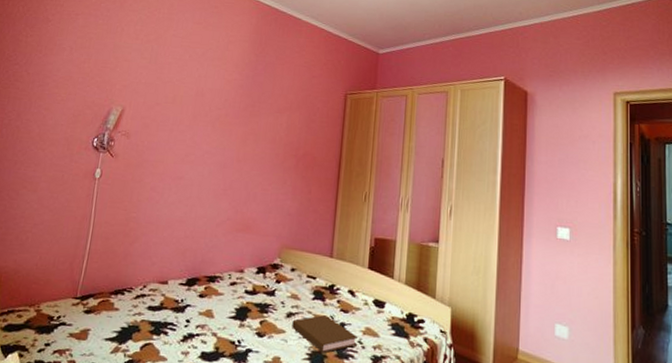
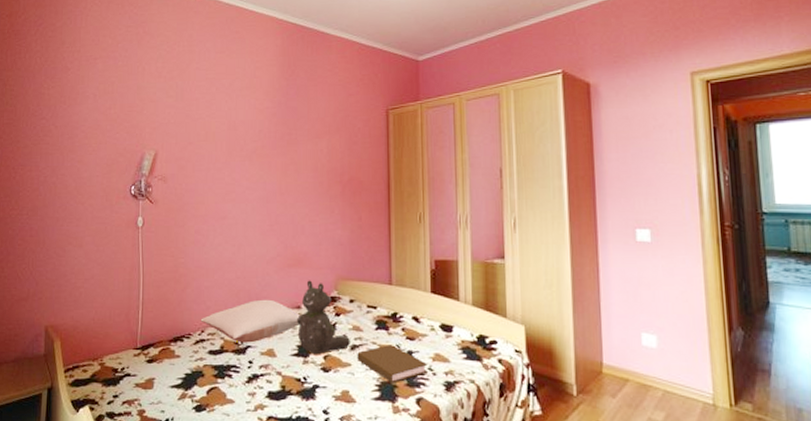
pillow: none [144,260,242,302] -> present [200,299,300,343]
teddy bear: none [238,246,287,319] -> present [297,280,350,354]

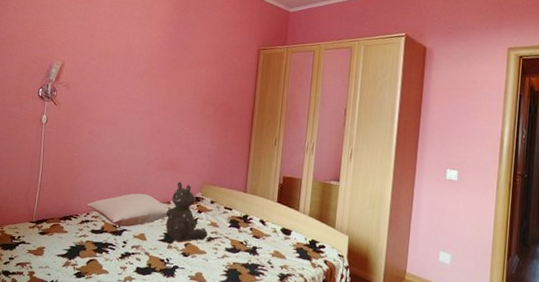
book: present [357,345,428,383] -> none [212,240,268,271]

